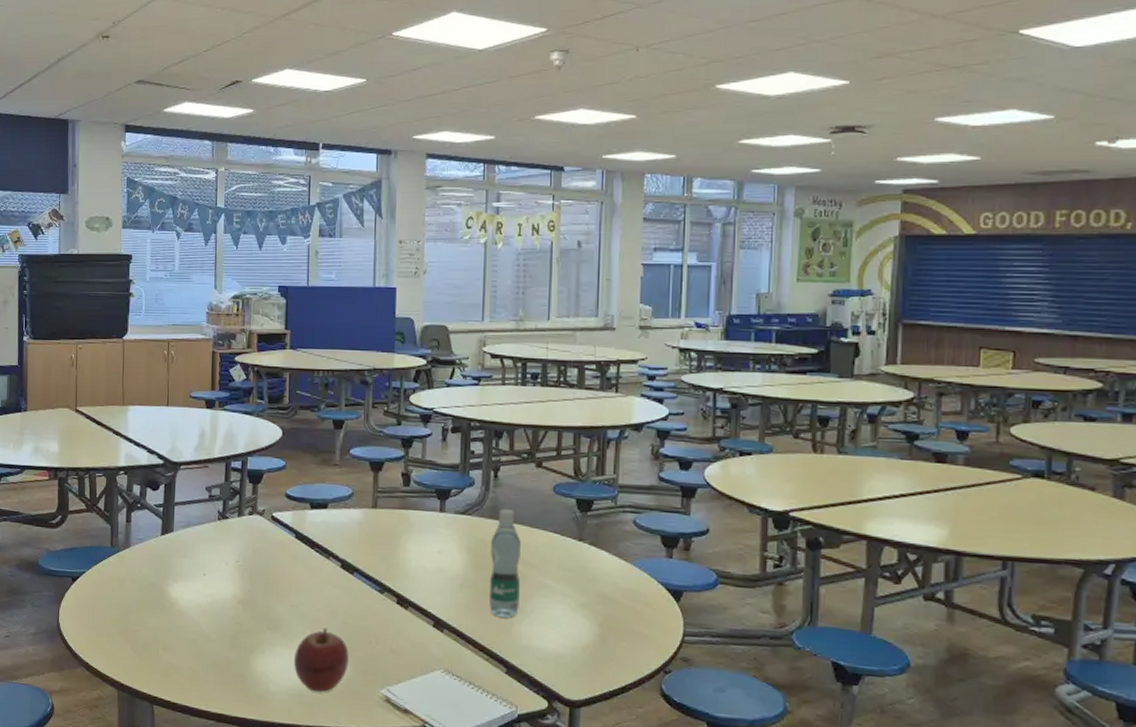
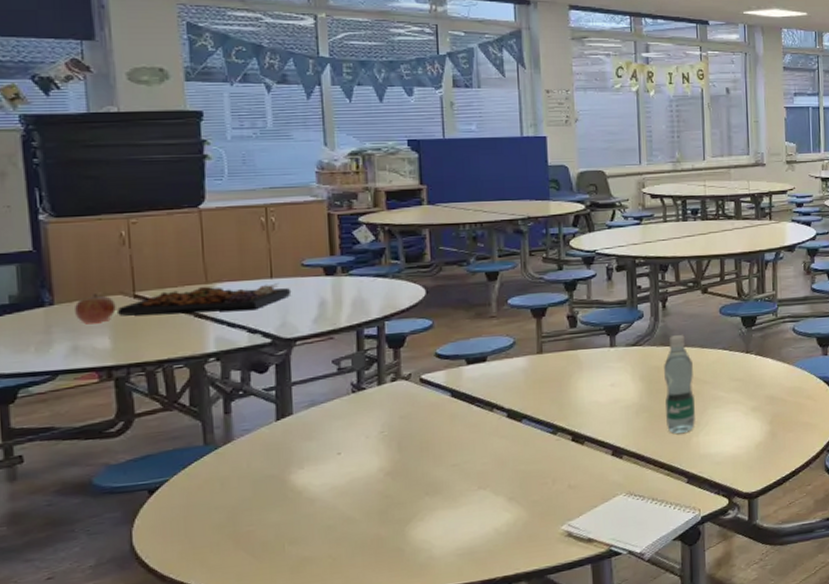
apple: none [38,405,64,430] -> present [73,294,116,323]
food tray: none [64,407,181,432] -> present [116,283,292,316]
apple: present [293,628,349,692] -> none [459,480,524,545]

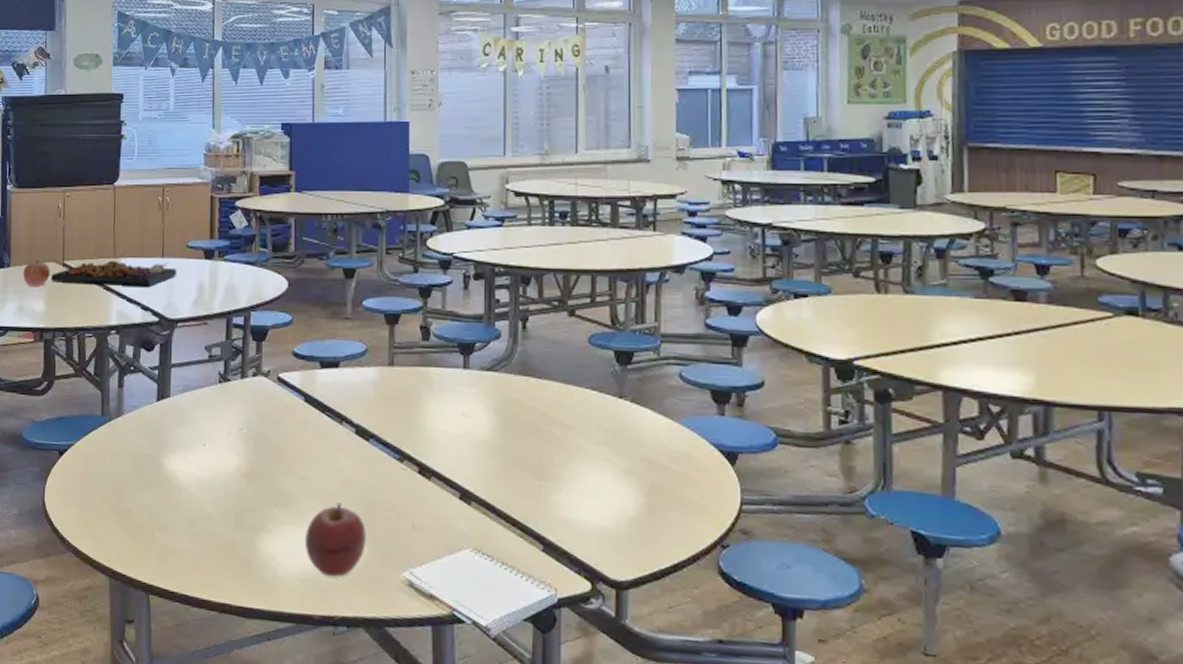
apple: none [459,480,524,545] -> present [304,503,366,576]
bottle: present [664,334,695,434] -> none [520,363,555,487]

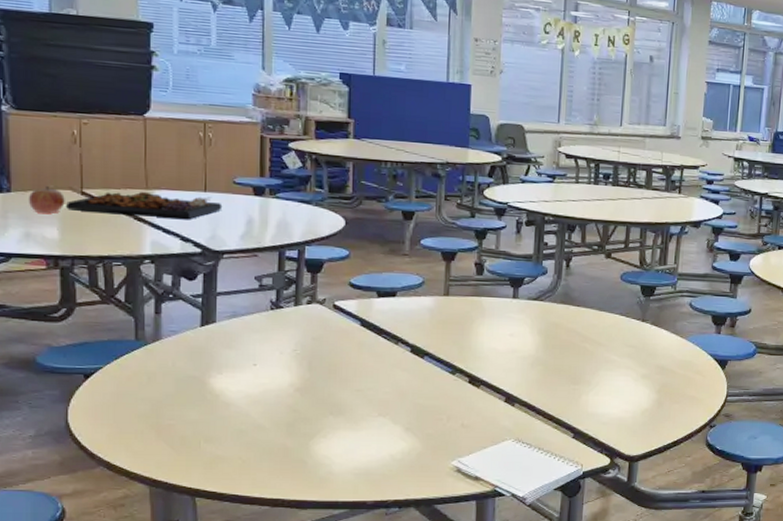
apple: present [304,503,366,576] -> none [359,409,419,468]

